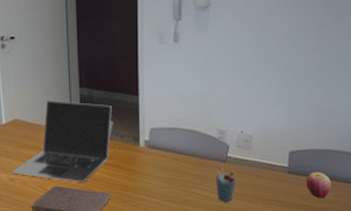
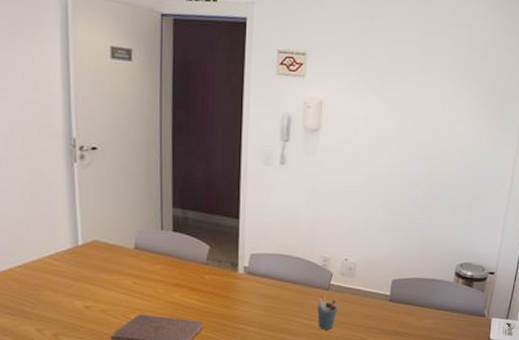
laptop: present [12,100,112,182] -> none [88,220,209,310]
apple: present [306,172,332,199] -> none [406,300,431,326]

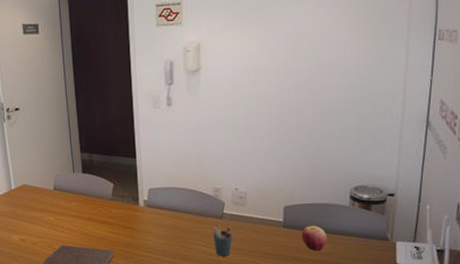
apple: none [406,300,431,326] -> present [302,225,328,252]

